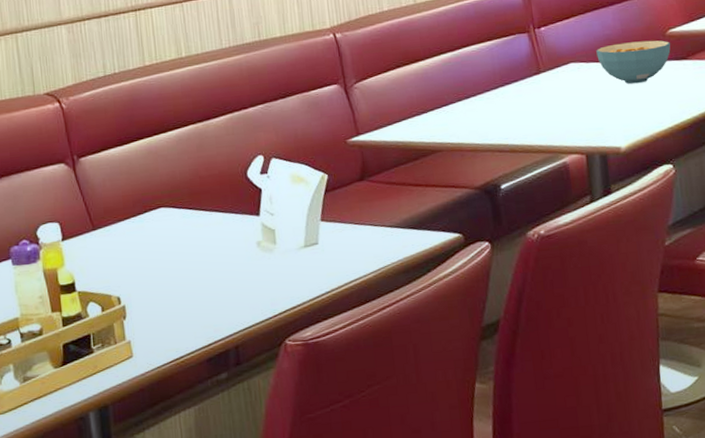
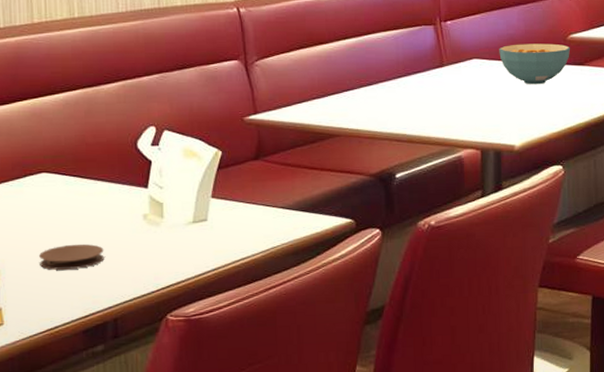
coaster: none [161,274,223,301] -> present [38,243,105,270]

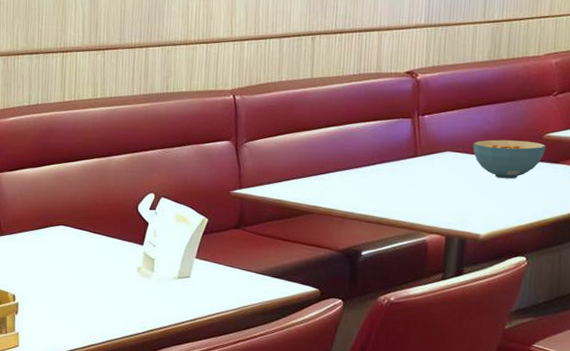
coaster: present [38,243,105,270] -> none [50,286,103,308]

